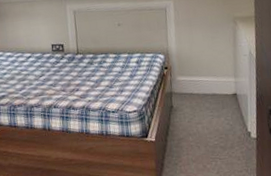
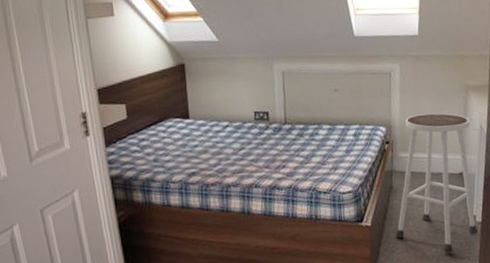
stool: none [177,41,254,166] -> present [395,113,479,253]

